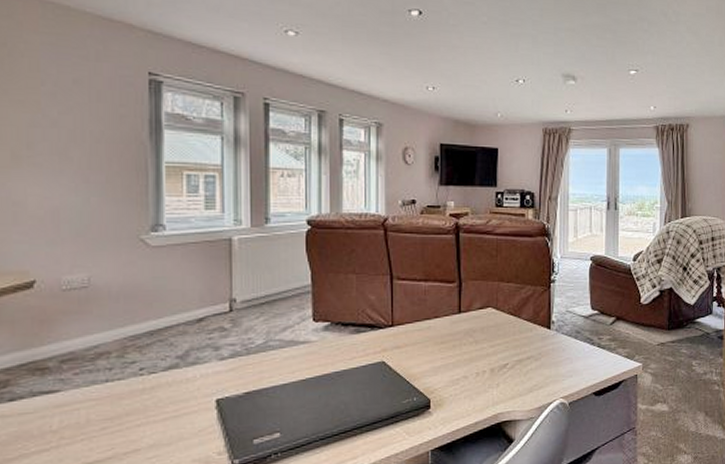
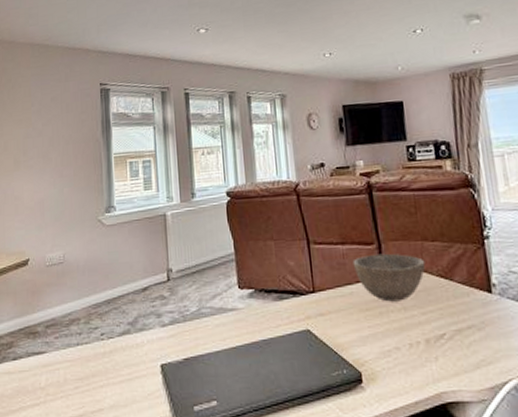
bowl: none [433,291,499,336] -> present [353,253,426,302]

